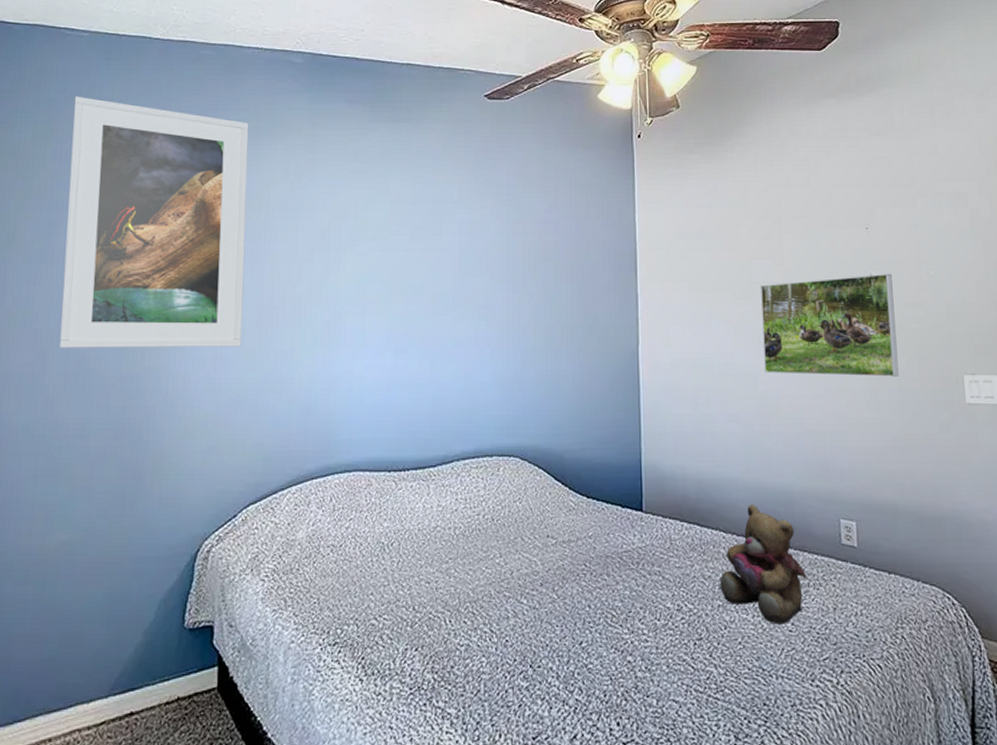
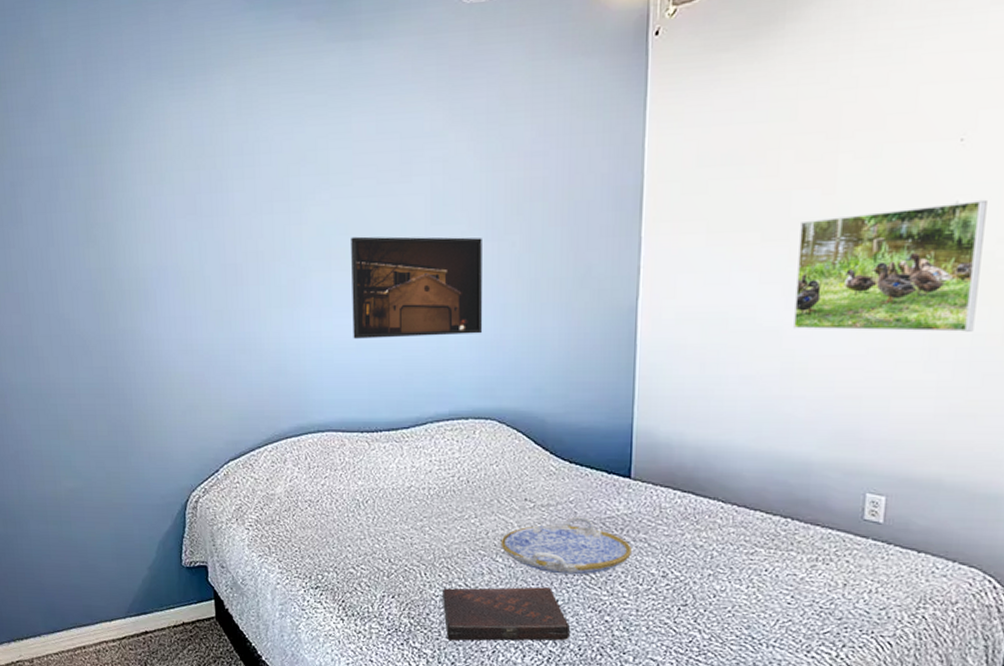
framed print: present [59,96,249,348] -> none [15,37,208,311]
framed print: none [384,285,506,379] -> present [351,236,483,339]
book: none [468,628,594,695] -> present [443,587,570,641]
serving tray: none [525,552,648,613] -> present [500,517,631,575]
teddy bear: present [719,504,808,625] -> none [712,474,817,597]

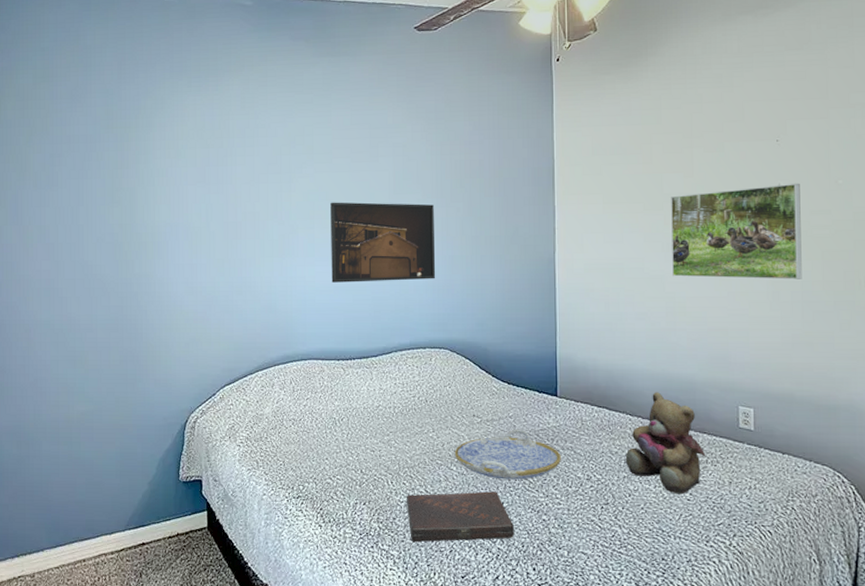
teddy bear: none [712,474,817,597] -> present [625,392,706,494]

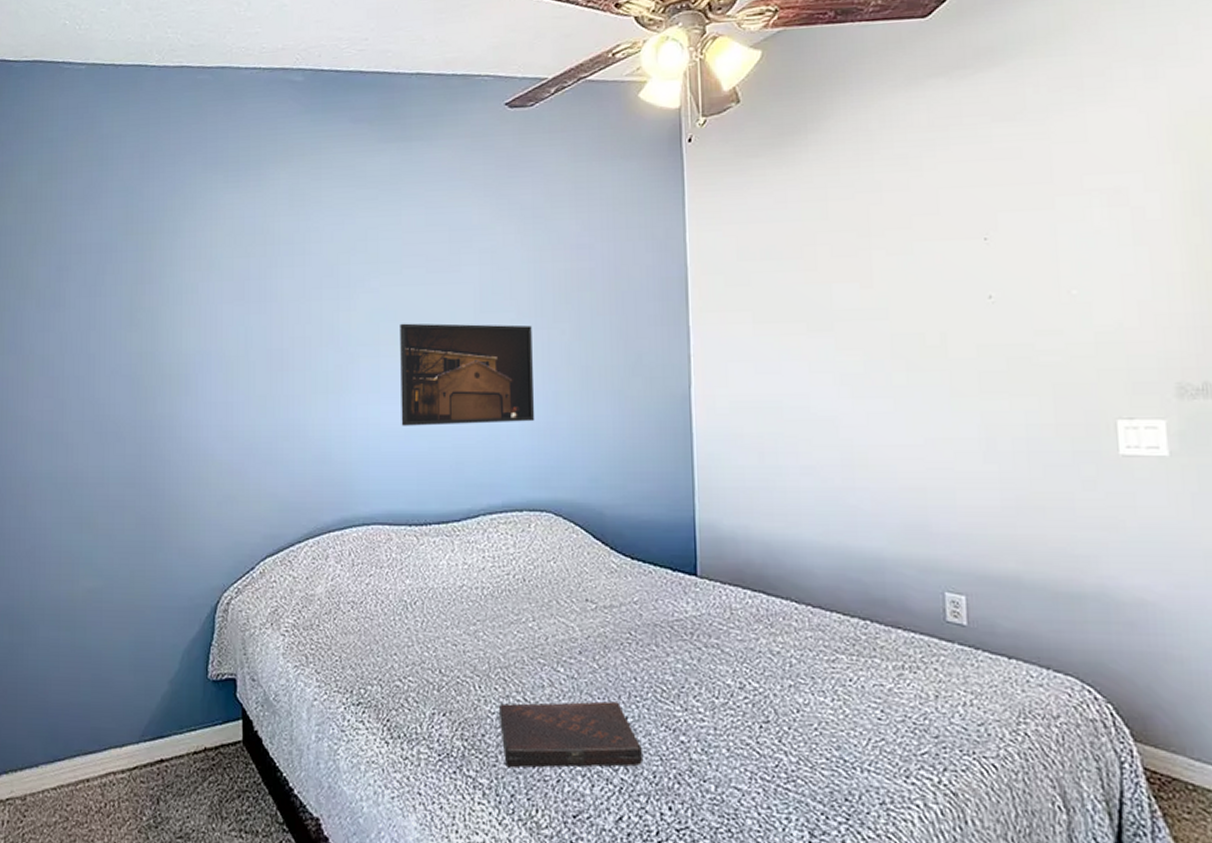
serving tray: present [454,430,561,480] -> none [561,620,704,687]
teddy bear: present [625,392,706,494] -> none [790,572,902,711]
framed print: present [671,183,802,280] -> none [844,294,1027,422]

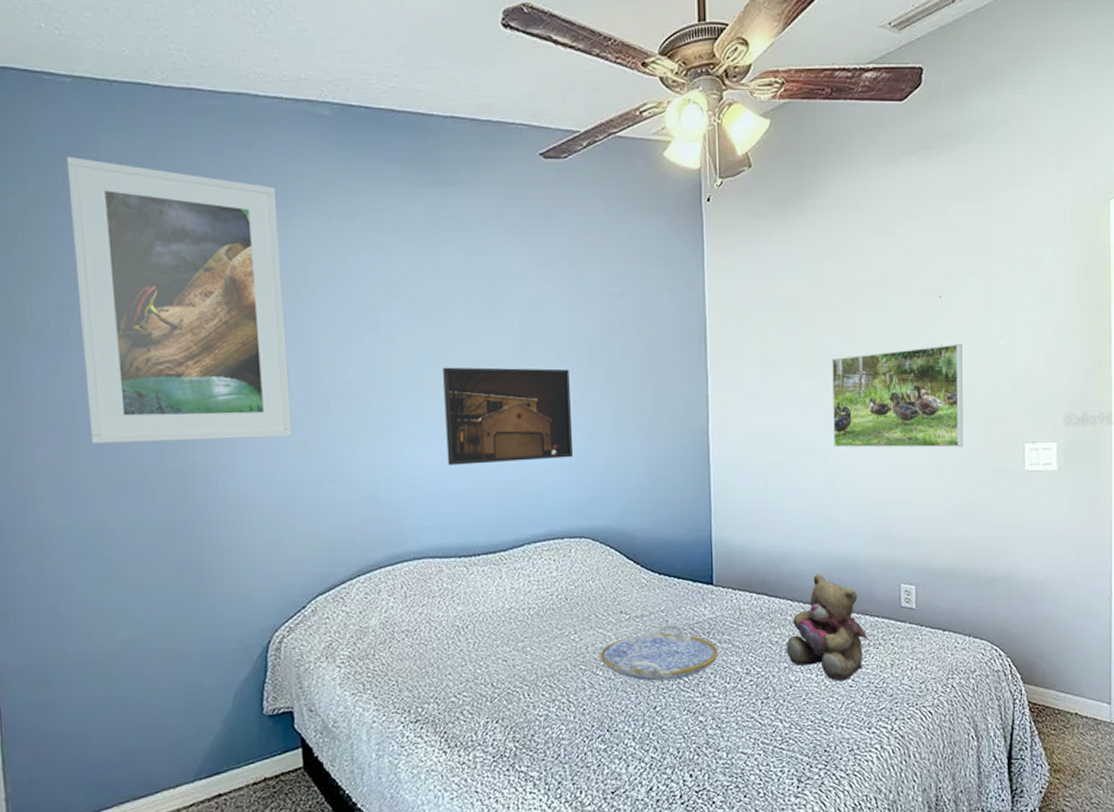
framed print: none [75,133,251,395] -> present [66,156,292,444]
book: present [499,701,642,768] -> none [547,695,668,759]
serving tray: none [561,620,704,687] -> present [600,625,718,681]
teddy bear: none [790,572,902,711] -> present [786,574,868,681]
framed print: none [844,294,1027,422] -> present [832,343,963,448]

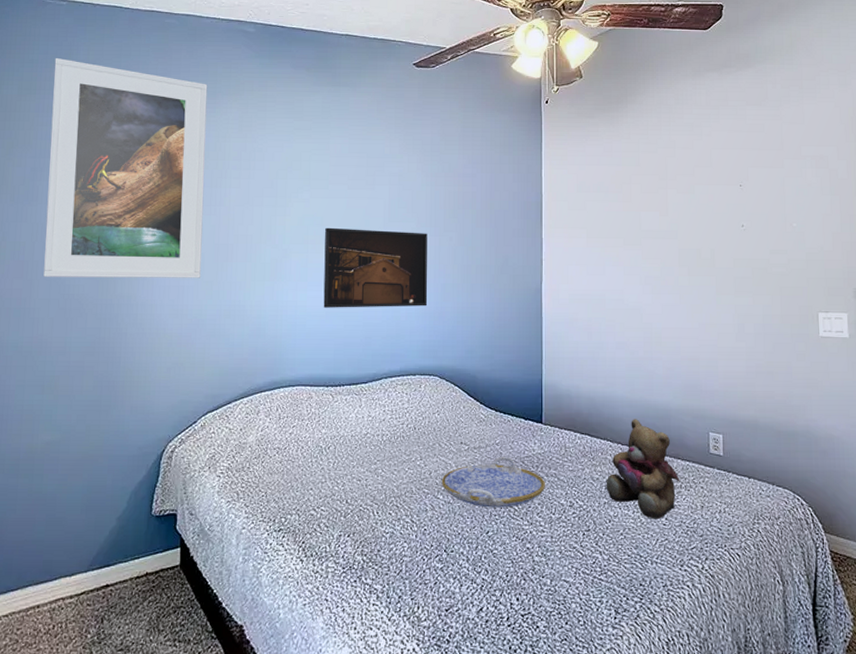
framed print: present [832,343,963,448] -> none [648,224,764,313]

